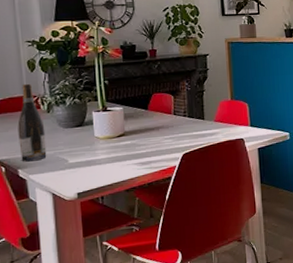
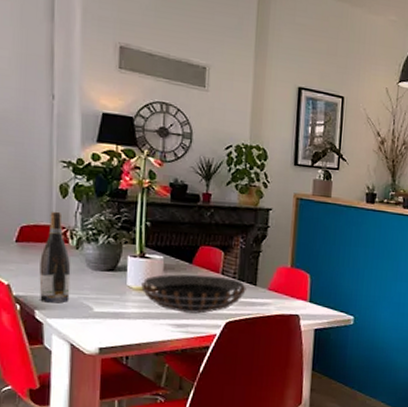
decorative bowl: none [107,117,196,152] -> present [141,274,246,314]

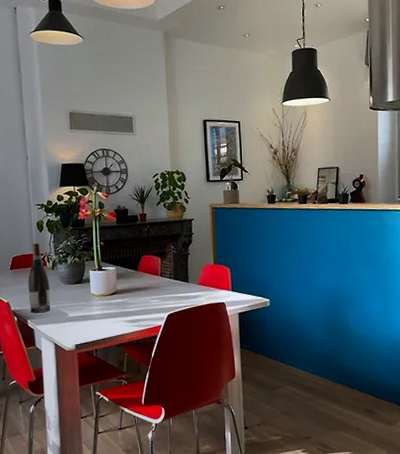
decorative bowl: present [141,274,246,314] -> none [101,278,181,310]

